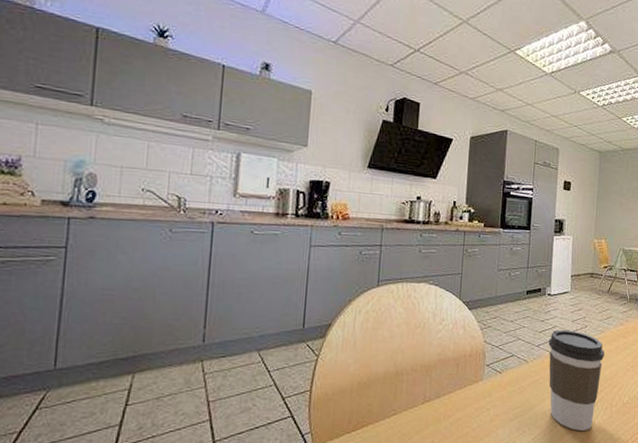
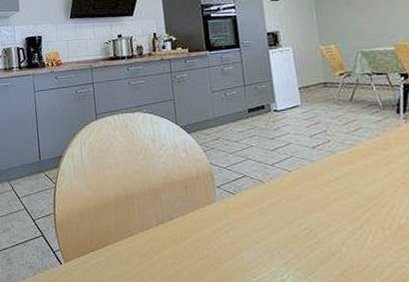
coffee cup: present [548,329,605,432] -> none [284,146,362,257]

